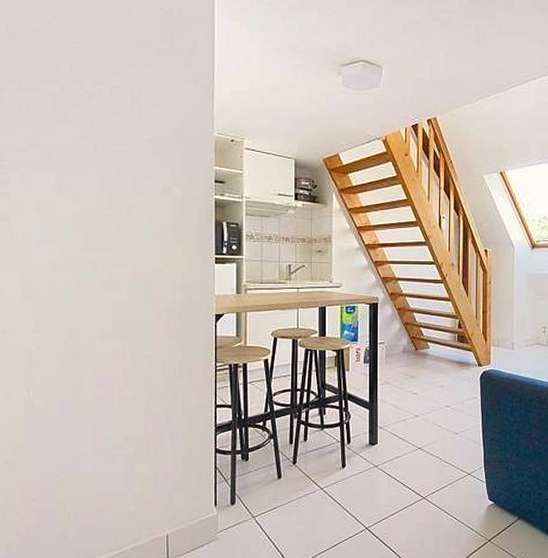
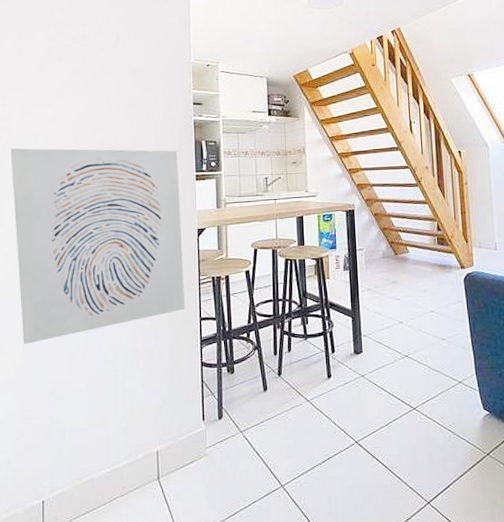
wall art: none [9,215,199,427] -> present [10,148,185,345]

